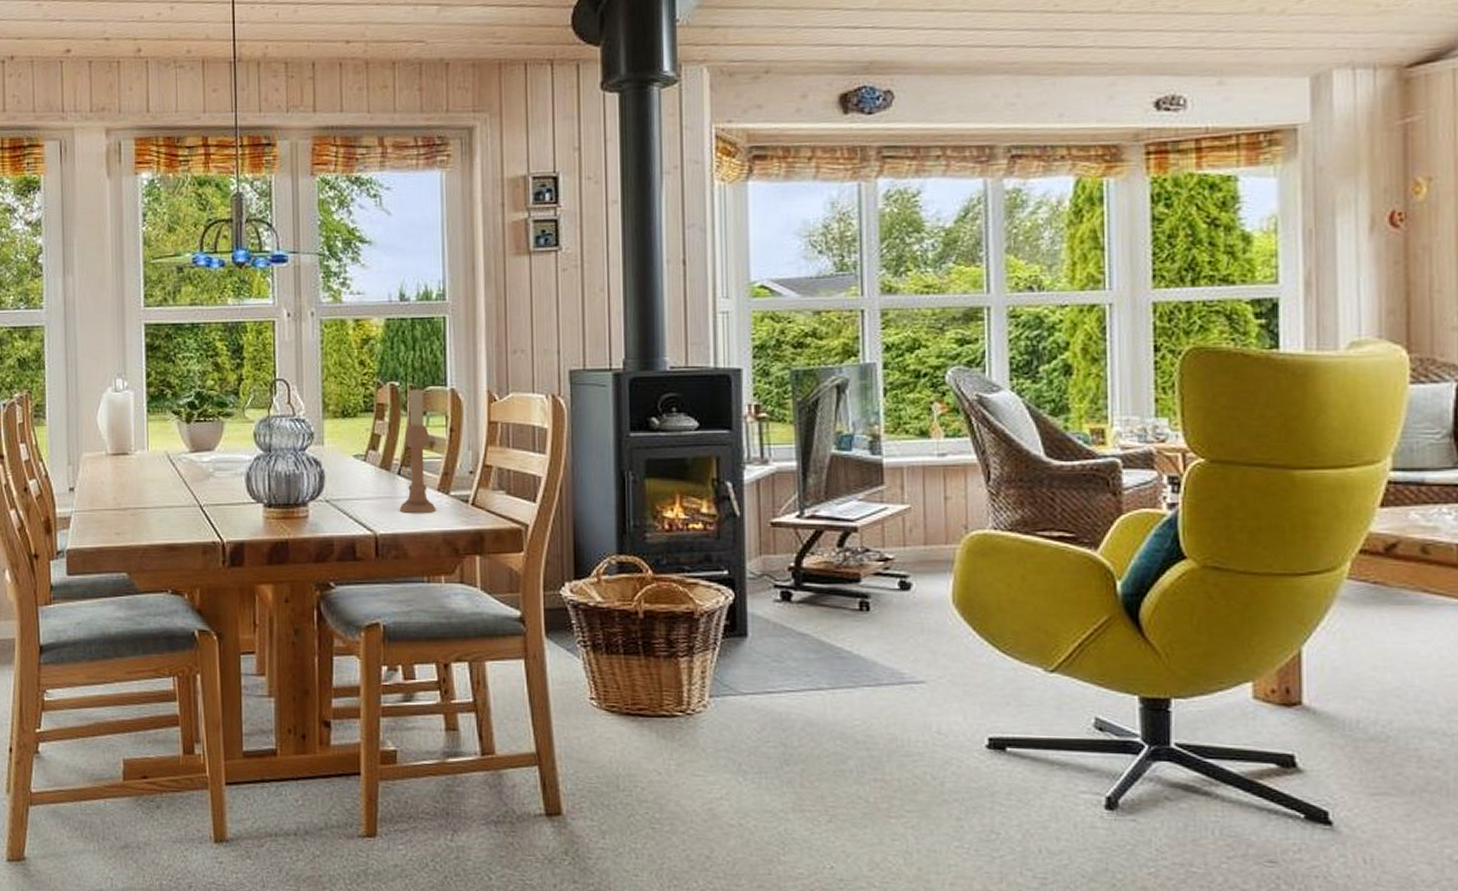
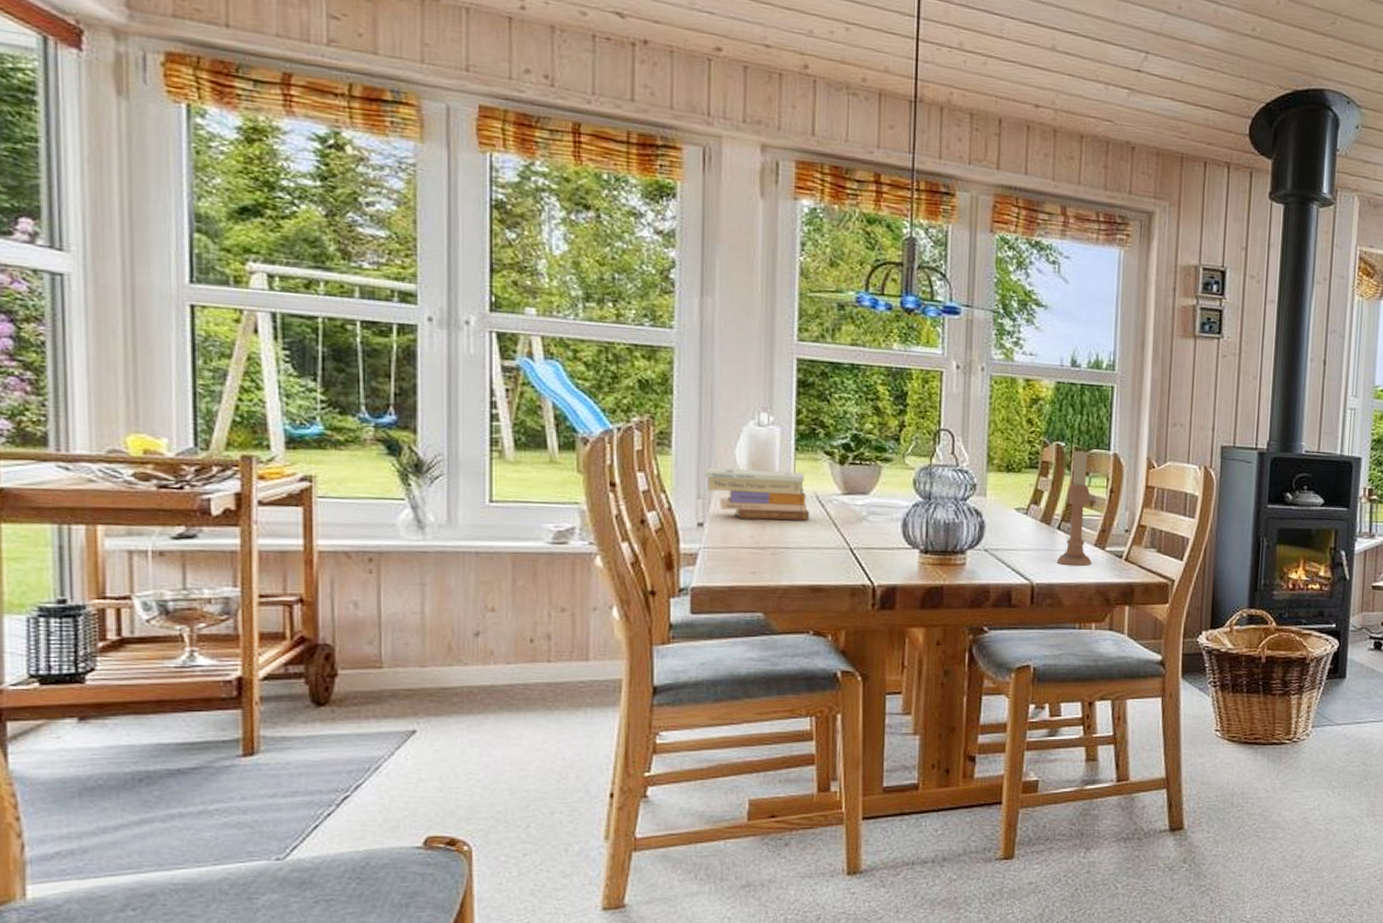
books: none [73,433,162,483] -> present [705,468,809,521]

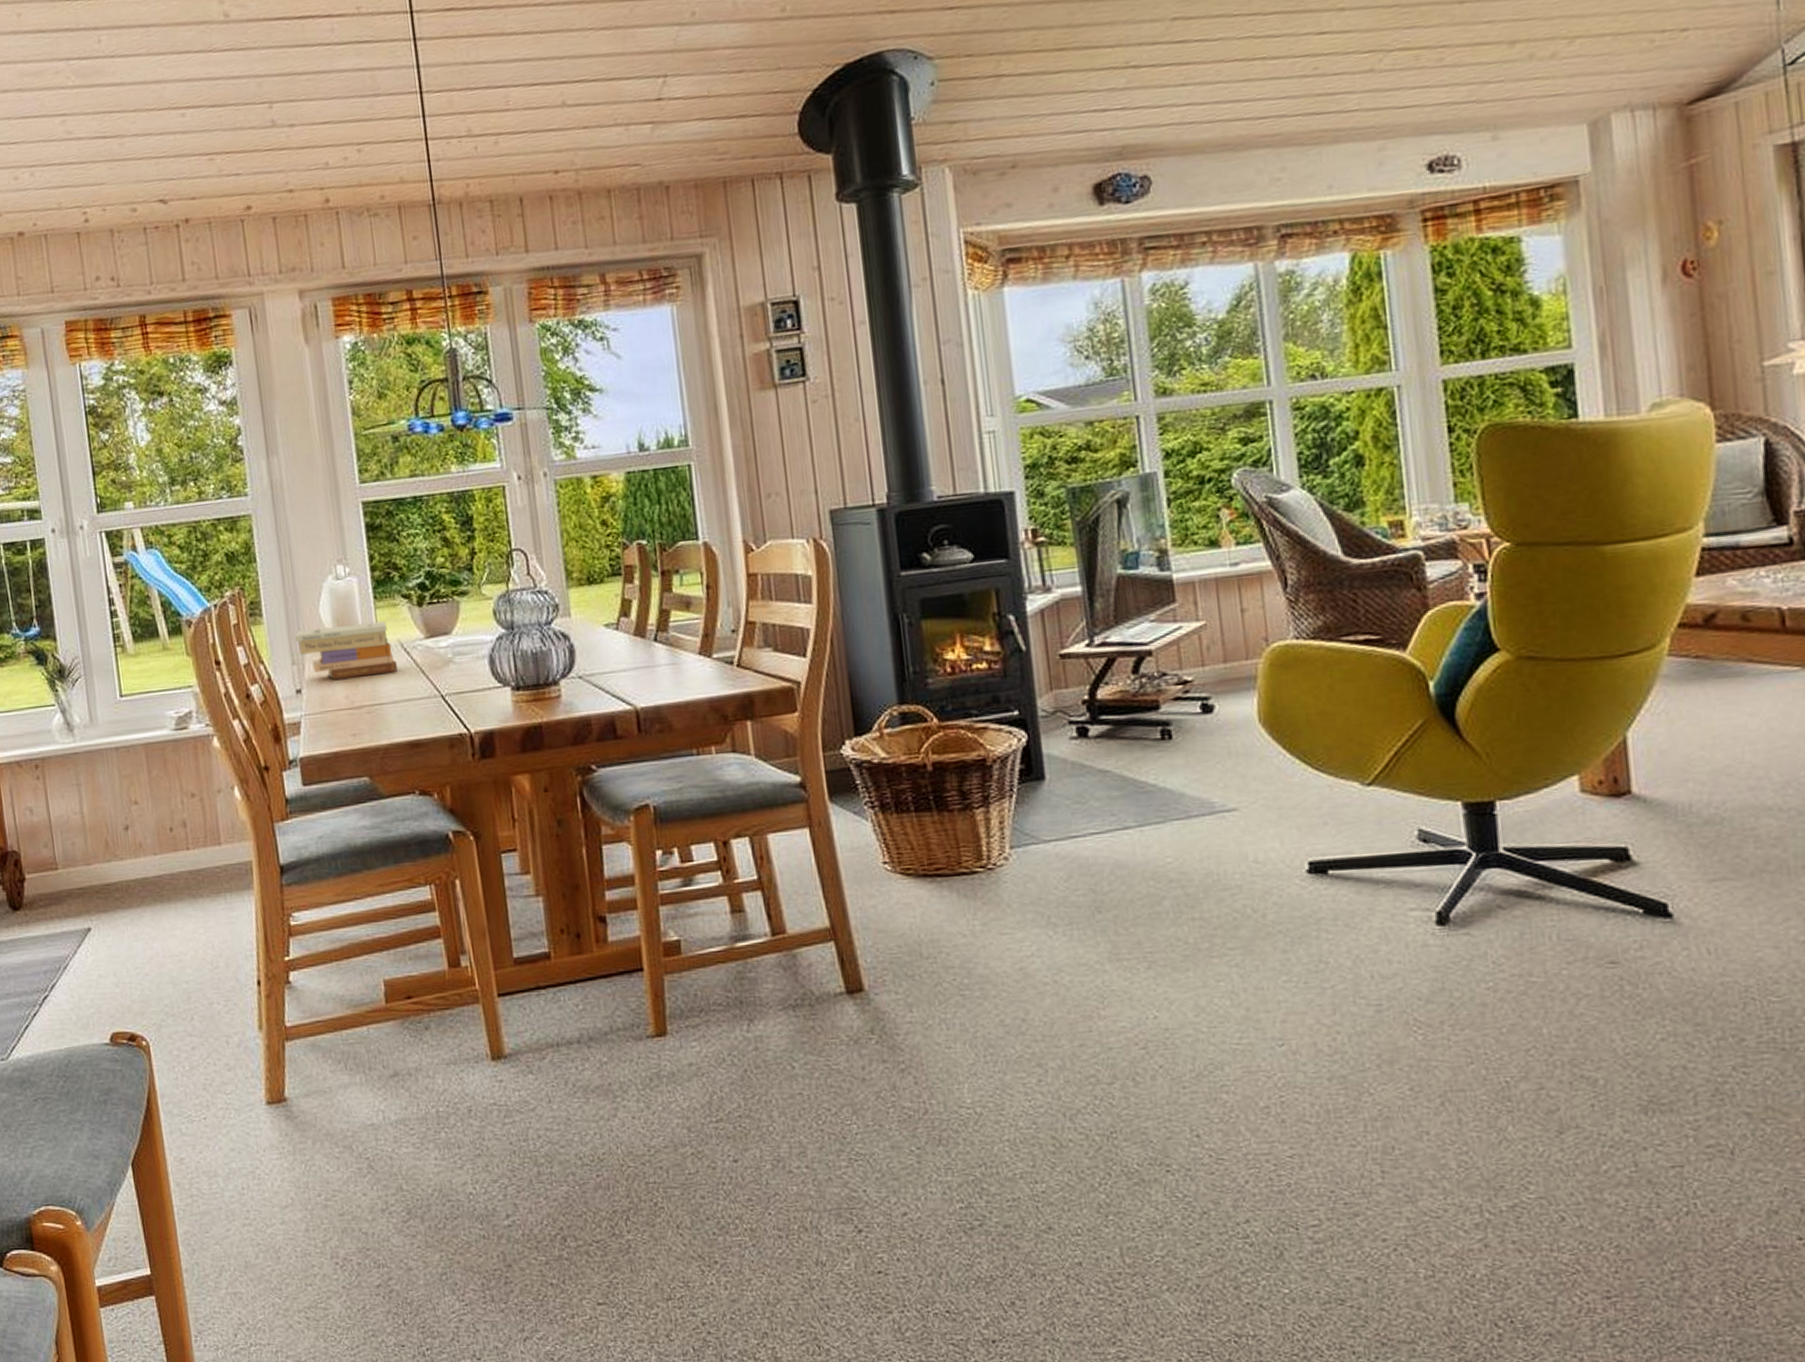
candlestick: present [1058,450,1092,567] -> none [657,545,700,683]

